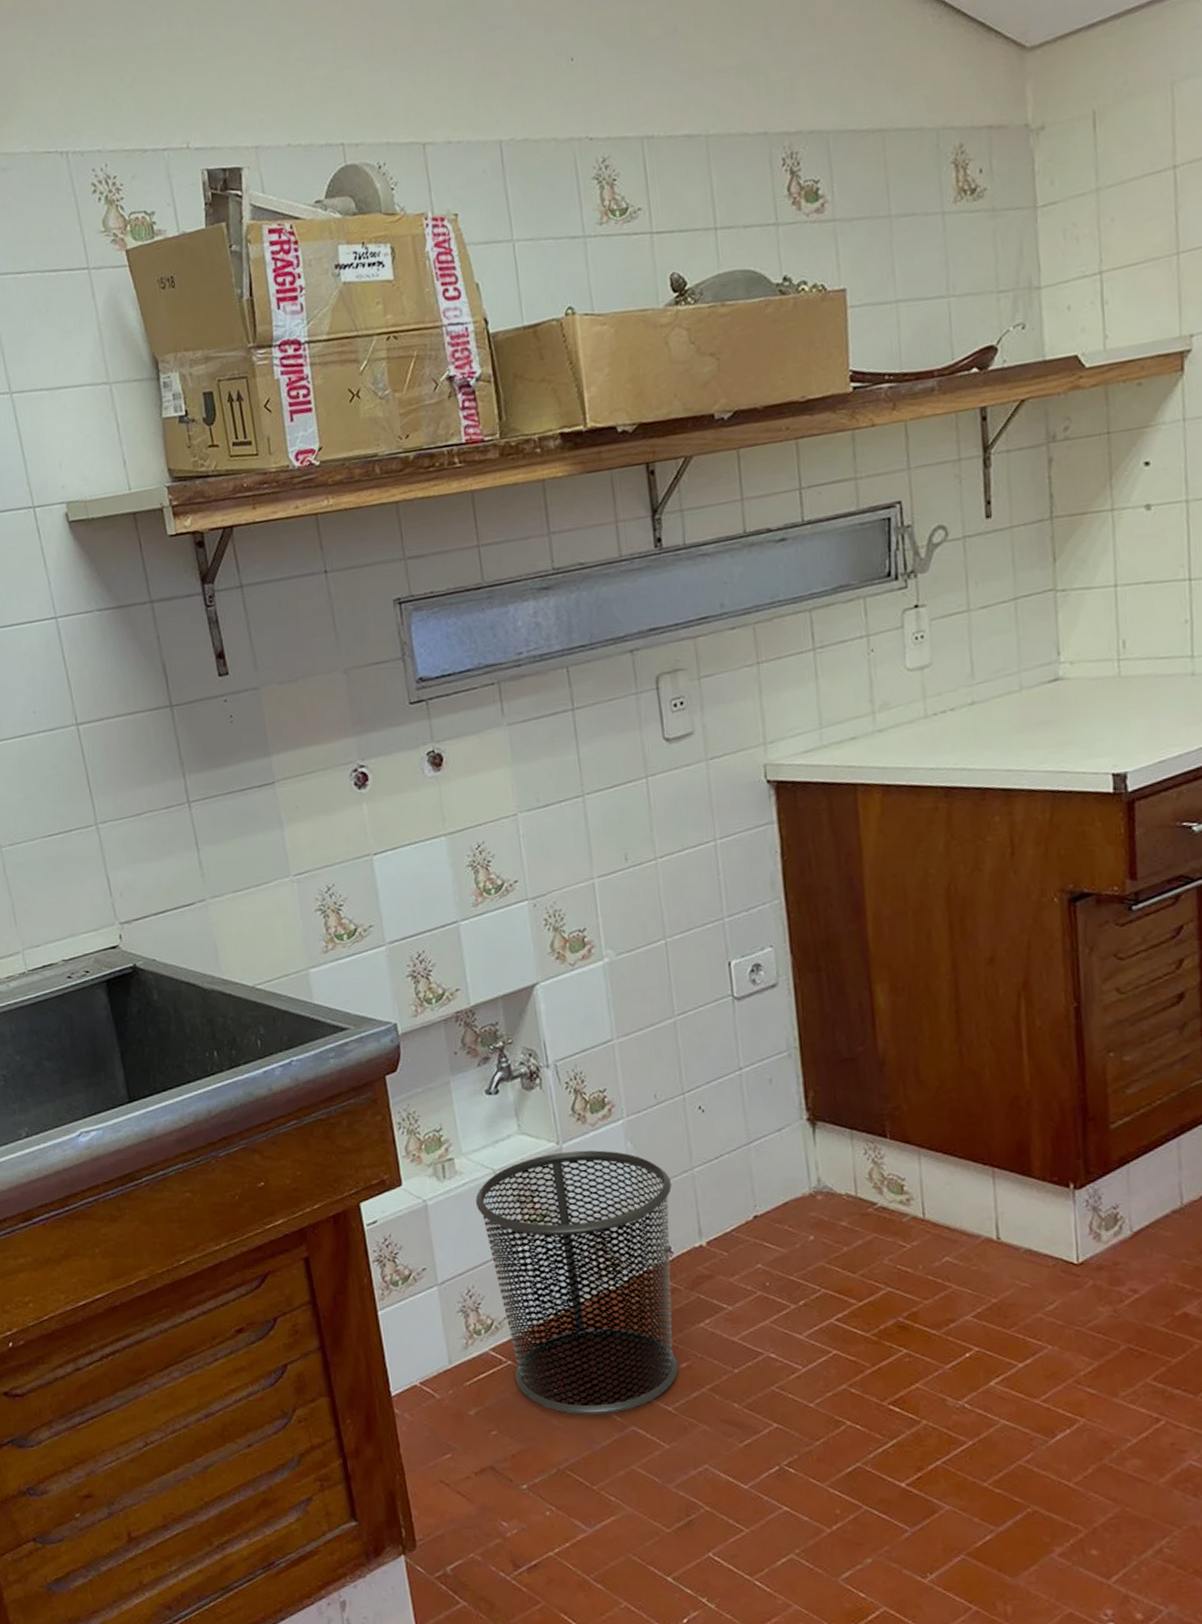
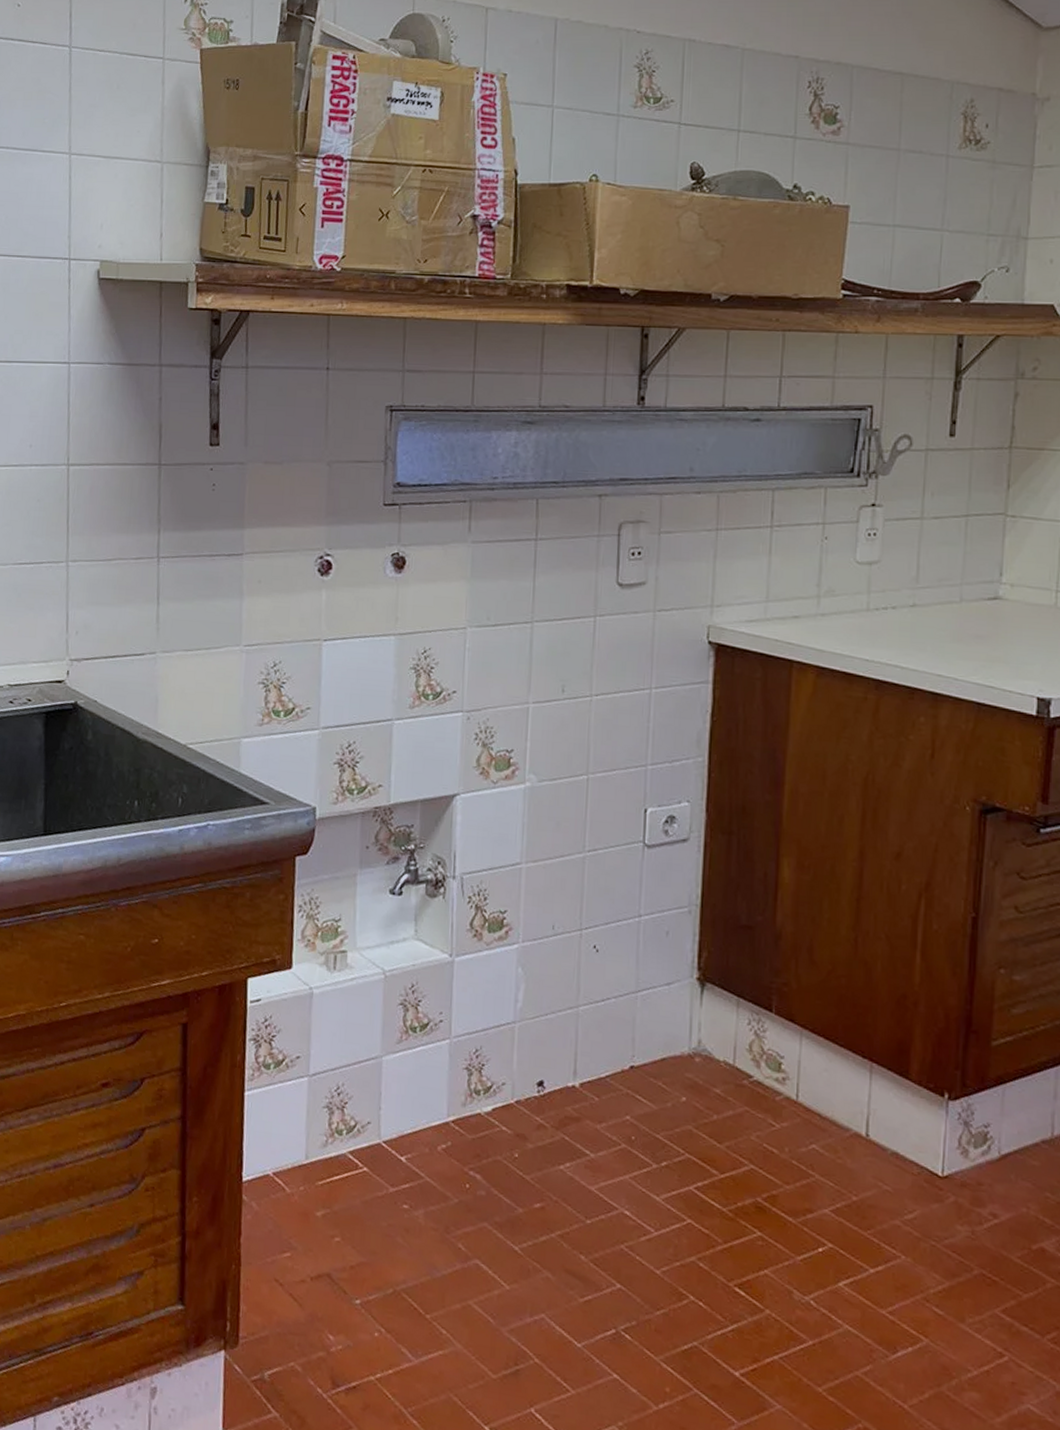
waste bin: present [475,1150,679,1415] -> none [360,965,555,1242]

